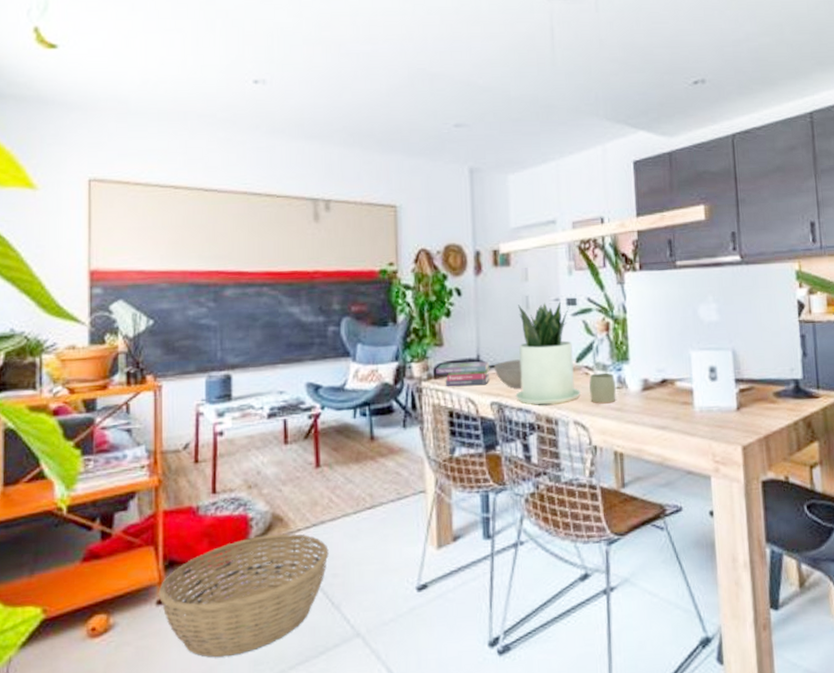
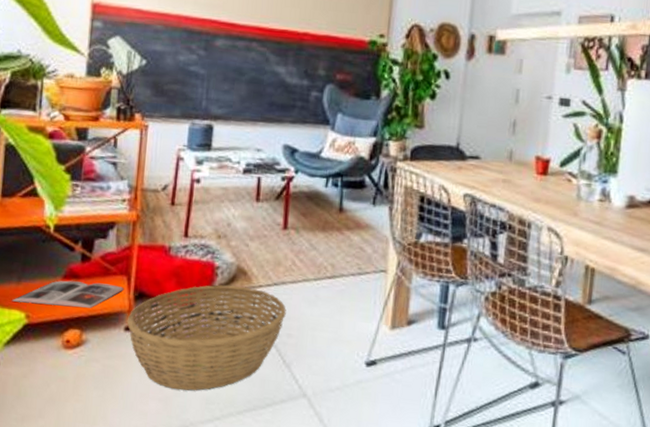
magazine: none [25,558,153,598] -> present [12,280,125,308]
books: present [436,361,490,386] -> none [413,146,469,175]
bowl: present [494,359,522,388] -> none [472,153,502,184]
planter: present [515,301,581,405] -> none [490,97,561,207]
mug: present [589,373,616,404] -> none [569,181,599,216]

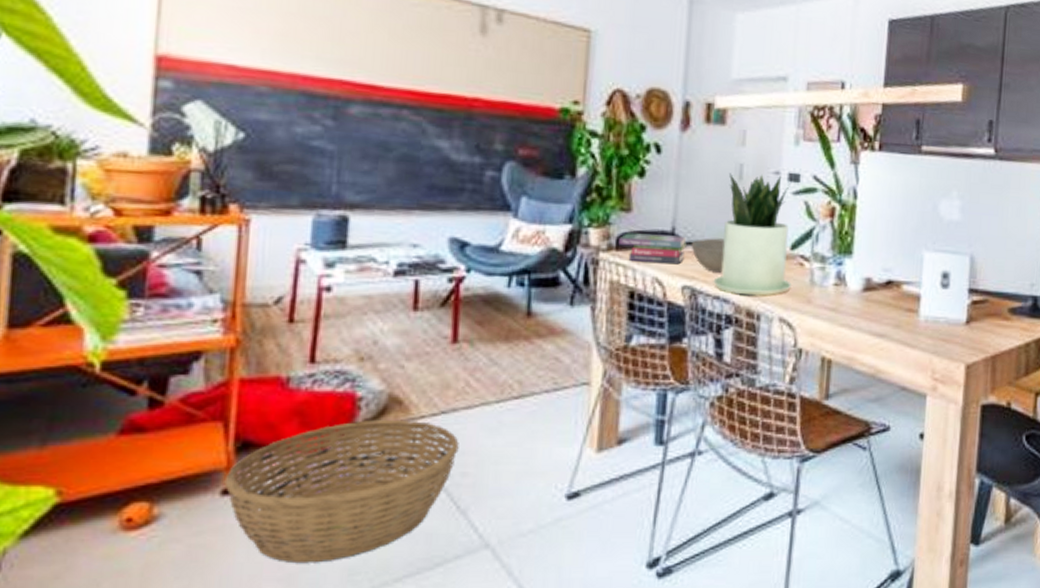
magazine: present [12,280,125,308] -> none [31,435,220,474]
books: none [413,146,469,175] -> present [619,233,687,265]
bowl: none [472,153,502,184] -> present [691,238,725,273]
planter: none [490,97,561,207] -> present [713,173,791,296]

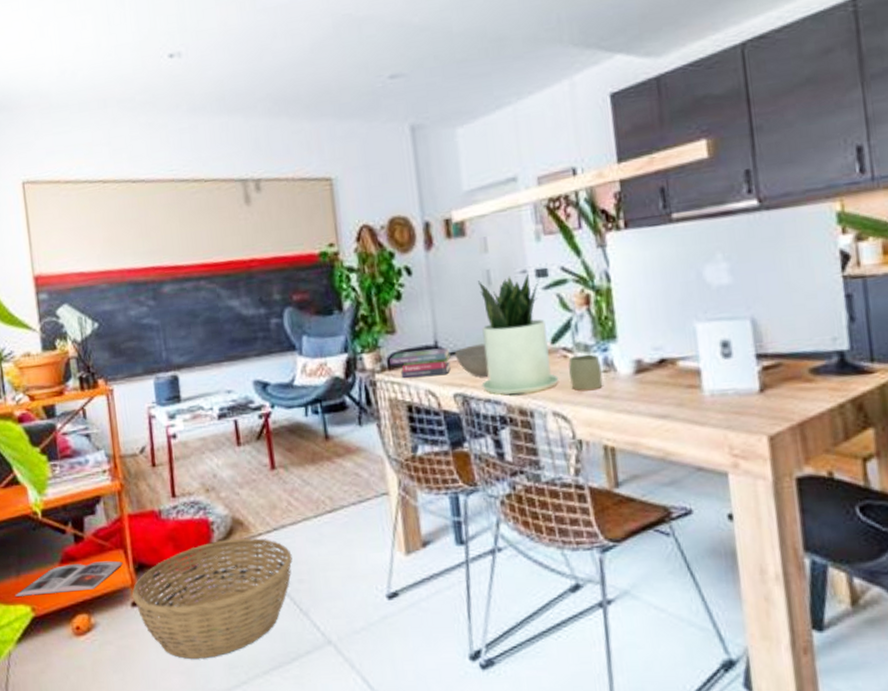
magazine: none [31,435,220,474] -> present [15,560,123,597]
mug: none [802,265,834,302] -> present [568,354,603,392]

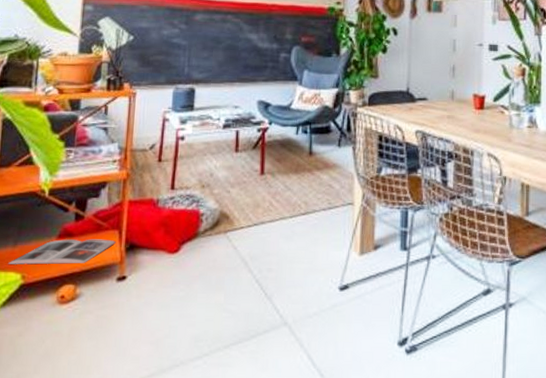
basket: present [132,538,293,659] -> none [118,229,266,331]
books: present [389,347,451,378] -> none [370,93,418,115]
bowl: present [454,344,489,377] -> none [421,94,445,120]
planter: present [478,273,559,395] -> none [438,46,495,137]
mug: present [568,354,603,392] -> none [504,112,527,140]

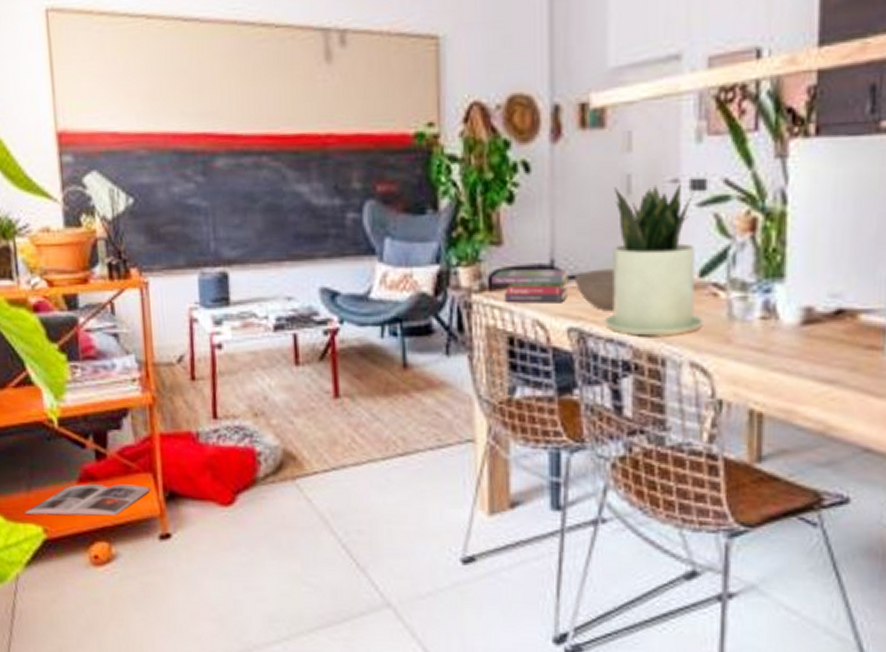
books: none [370,93,418,115] -> present [492,269,569,304]
bowl: none [421,94,445,120] -> present [574,269,615,310]
planter: none [438,46,495,137] -> present [604,184,703,336]

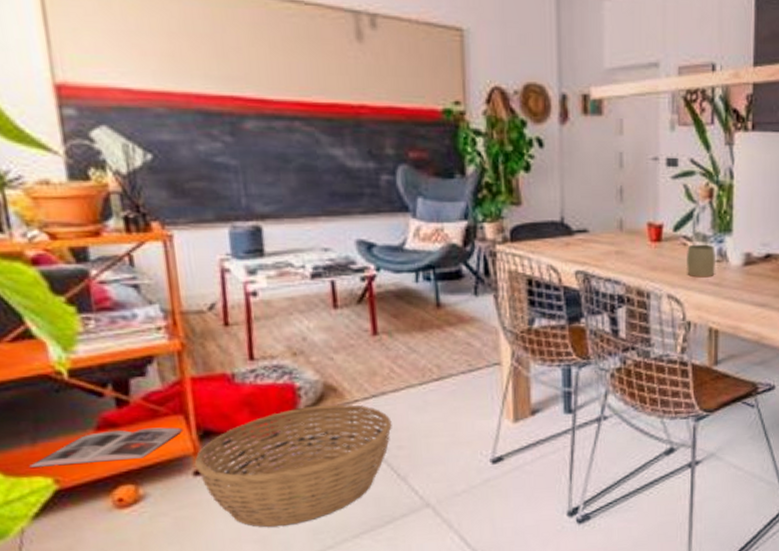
basket: none [160,474,352,607] -> present [194,404,392,527]
books: present [492,269,569,304] -> none [513,225,576,252]
bowl: present [574,269,615,310] -> none [580,225,612,257]
planter: present [604,184,703,336] -> none [604,161,677,276]
mug: none [718,294,759,340] -> present [687,244,715,278]

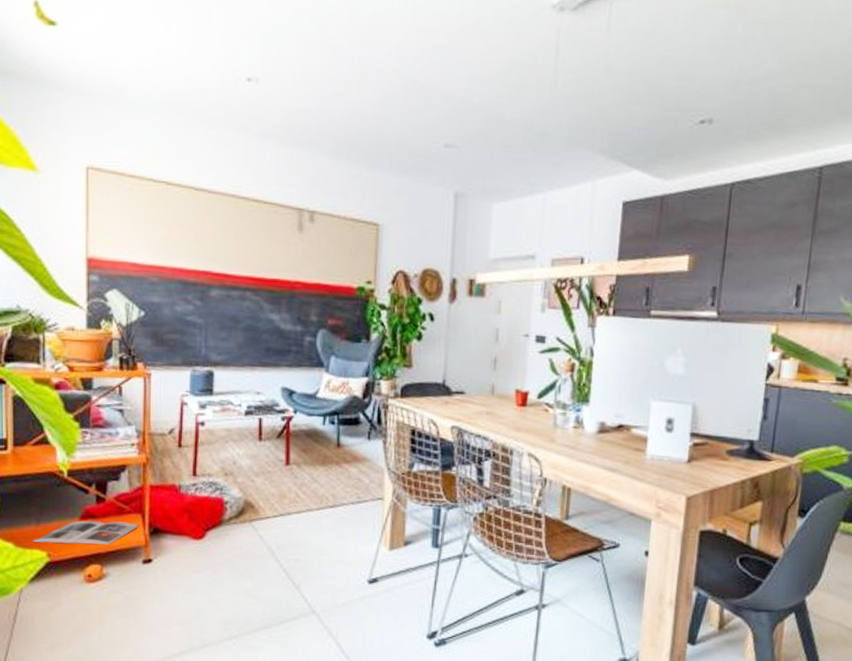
basket: present [194,404,392,527] -> none [144,518,293,614]
mug: present [687,244,715,278] -> none [547,411,573,441]

